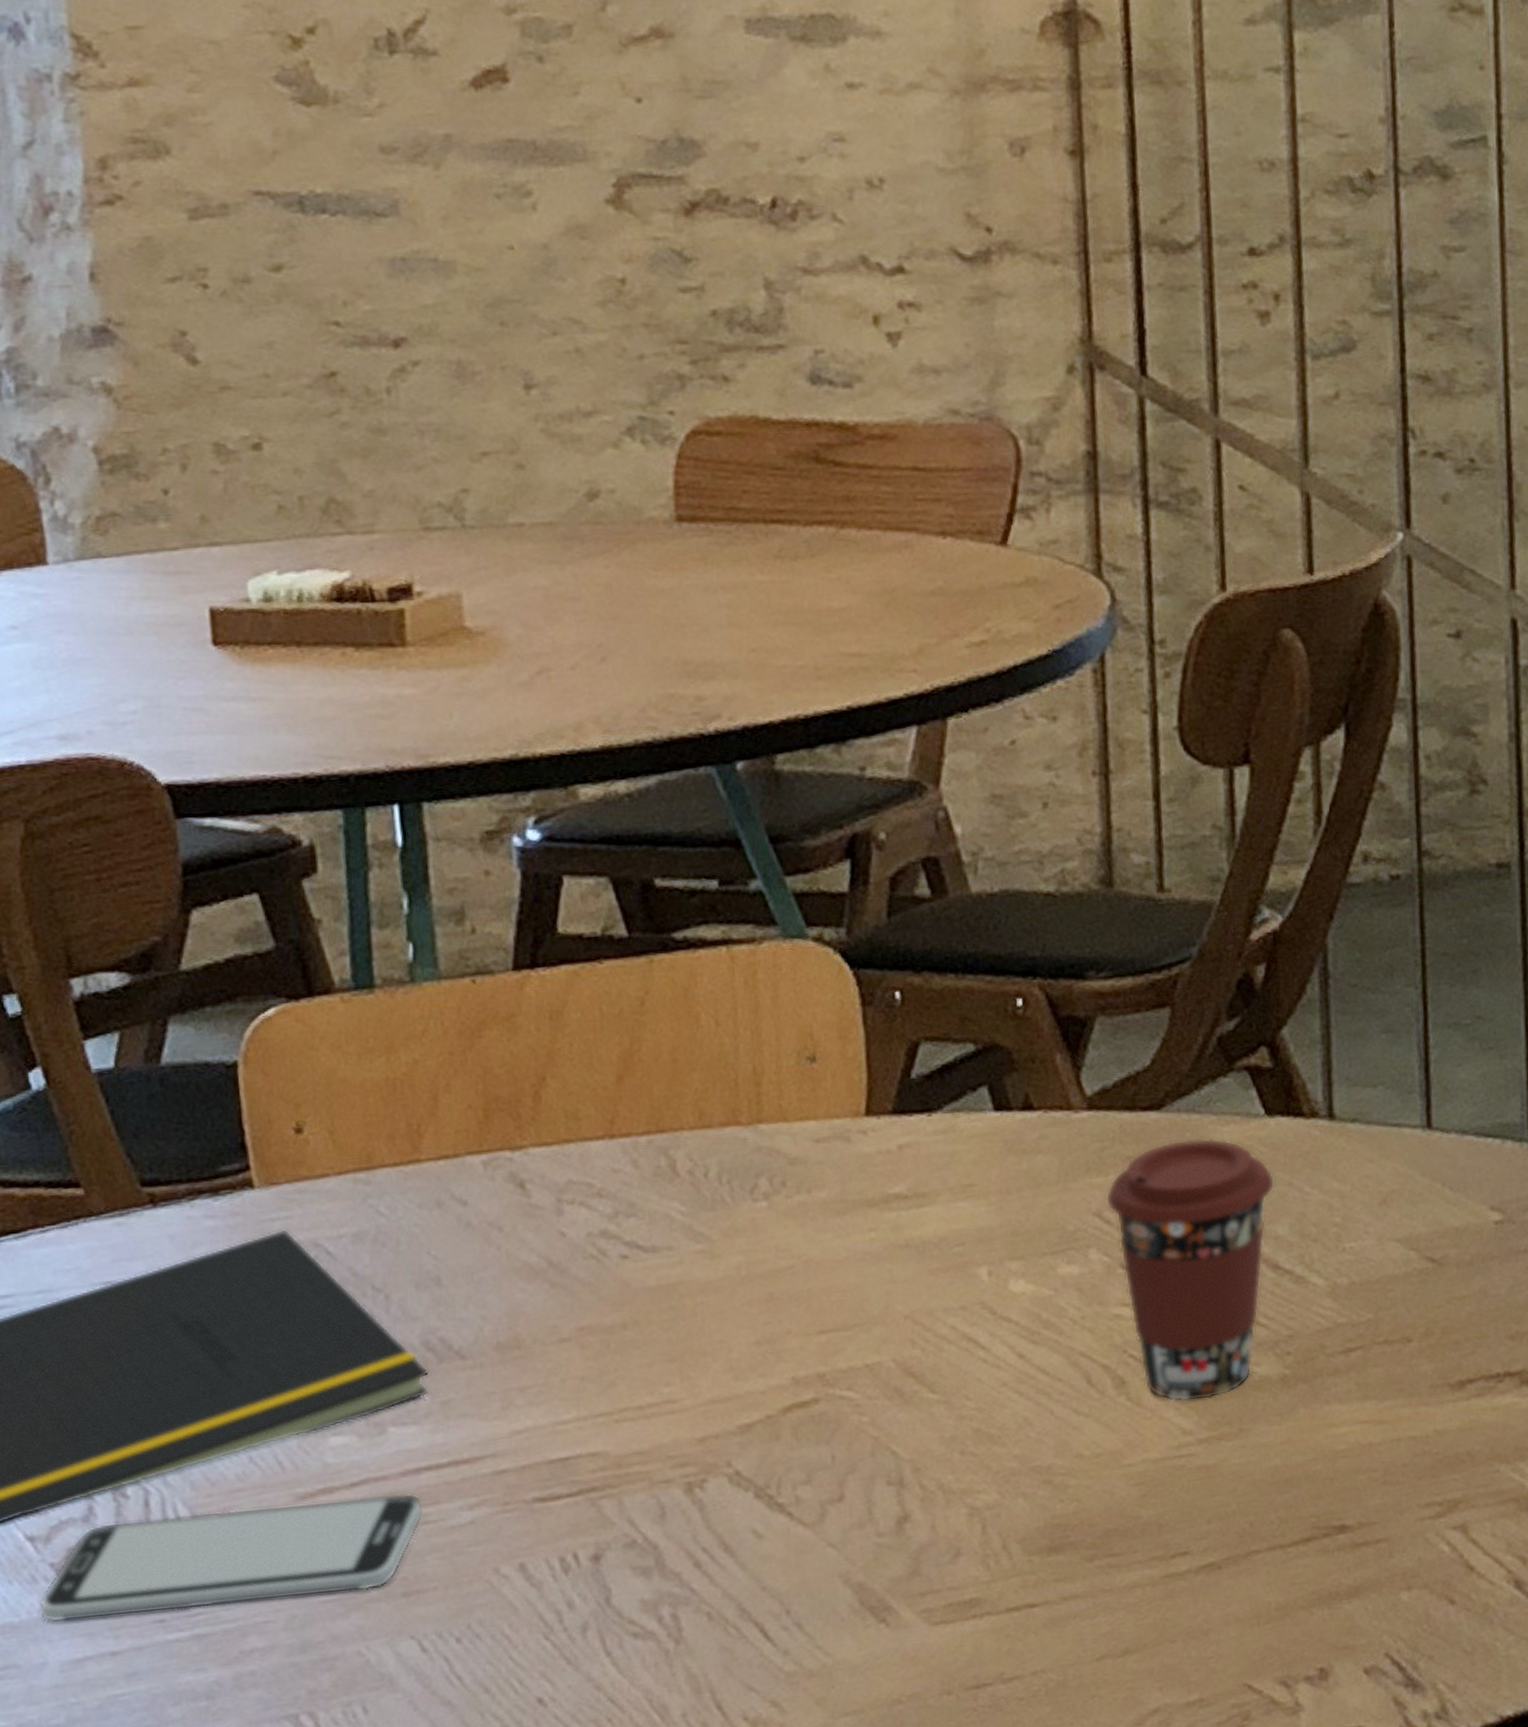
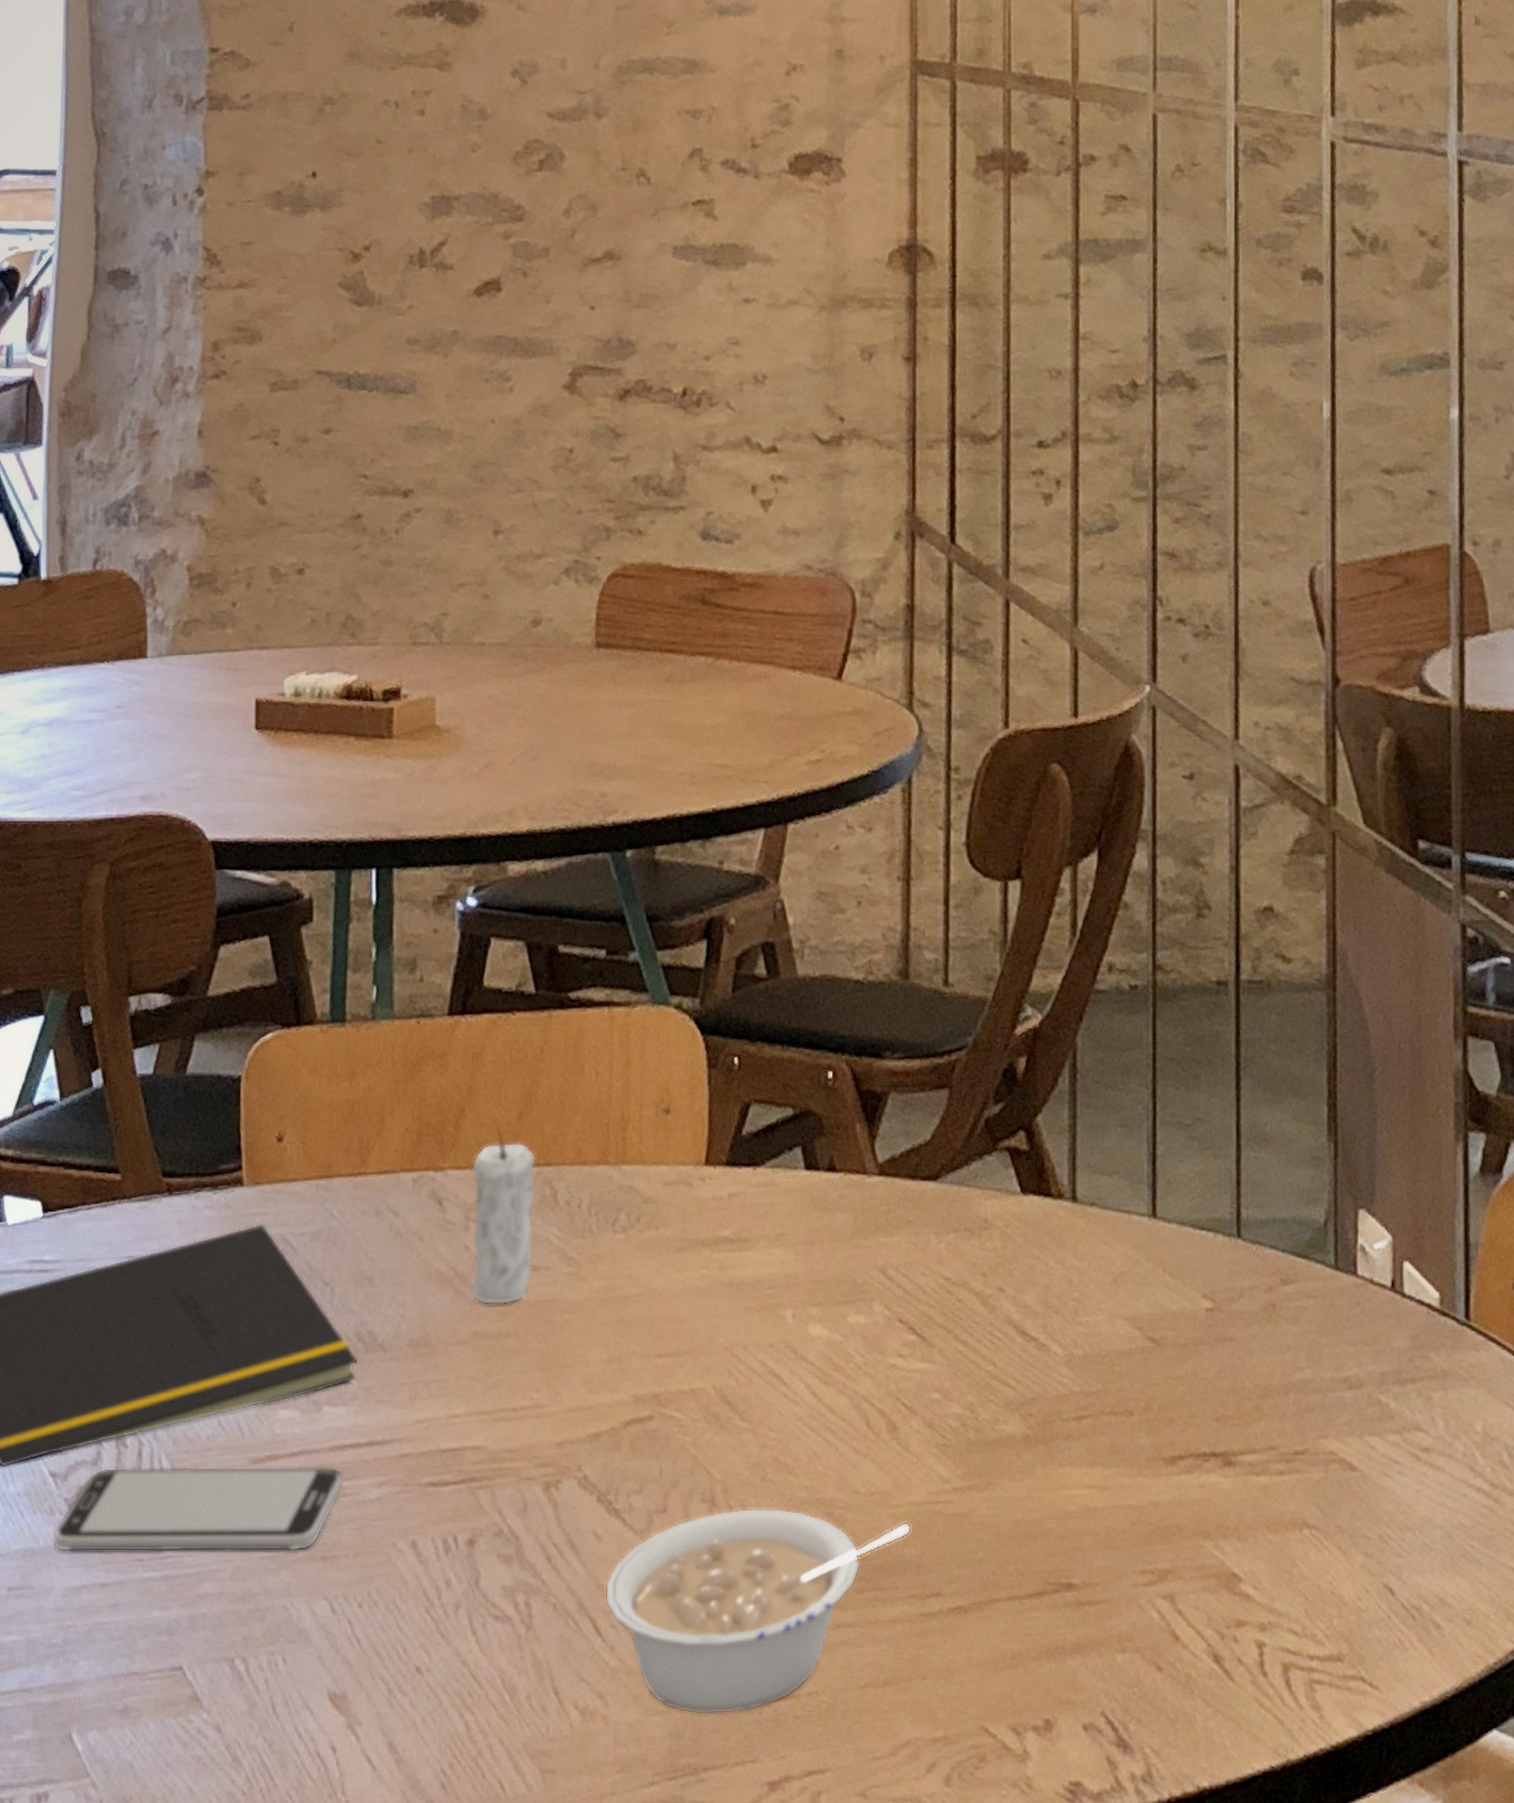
candle: none [561,1086,651,1296] -> present [470,1120,536,1305]
legume: none [772,1482,1149,1710] -> present [605,1508,911,1714]
coffee cup: present [1105,1138,1275,1402] -> none [889,1209,1026,1451]

